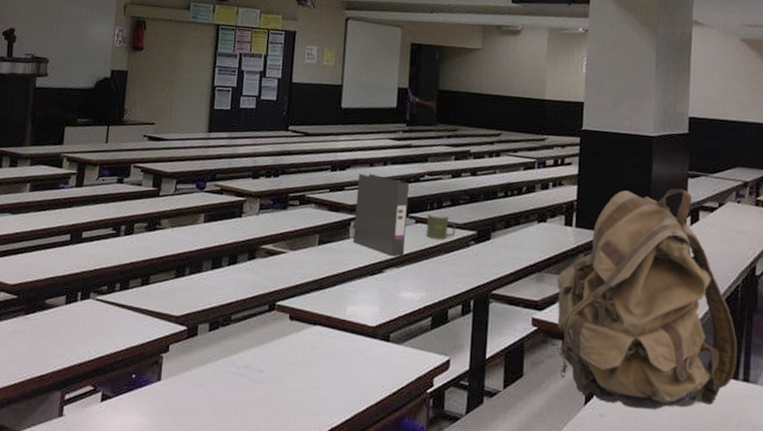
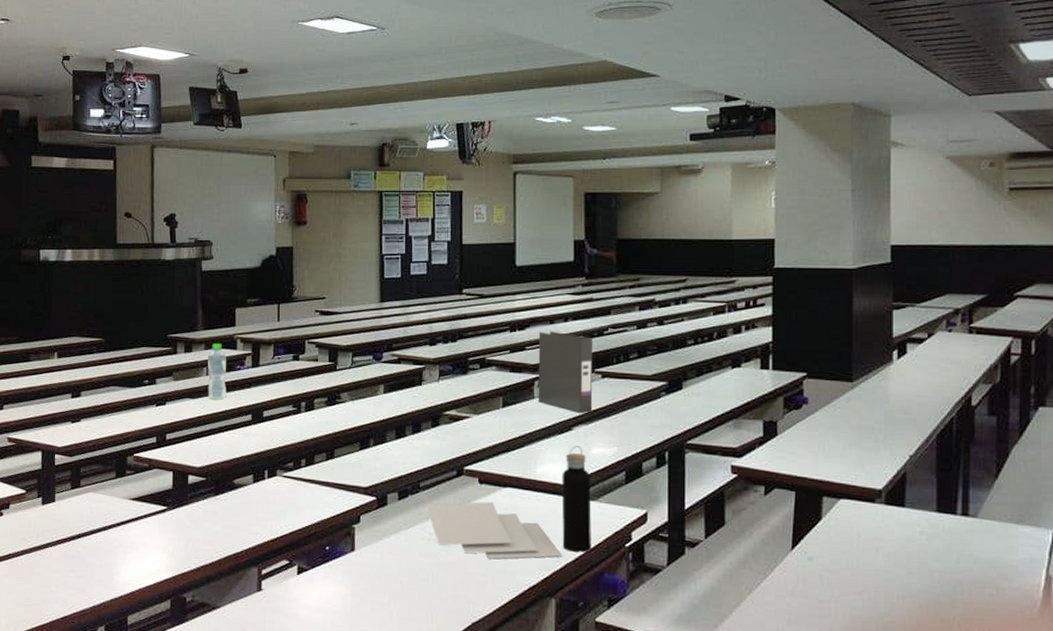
water bottle: none [28,160,51,218] -> present [207,343,227,401]
papers: none [236,336,366,400] -> present [427,501,563,559]
water bottle: none [366,288,398,396] -> present [561,446,592,552]
mug: present [426,213,456,241] -> none [613,366,645,394]
backpack: present [557,188,738,410] -> none [756,322,955,550]

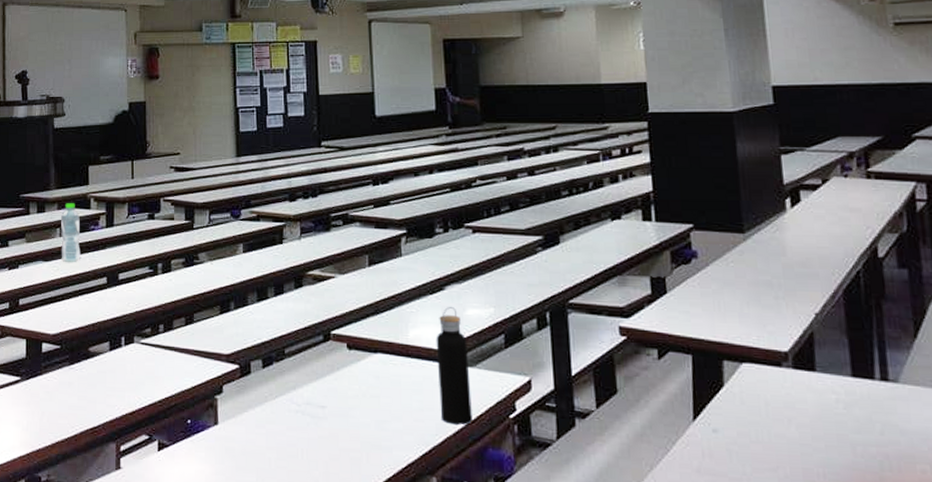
papers: present [427,501,563,559] -> none [293,368,442,433]
binder: present [538,331,593,414] -> none [403,183,464,272]

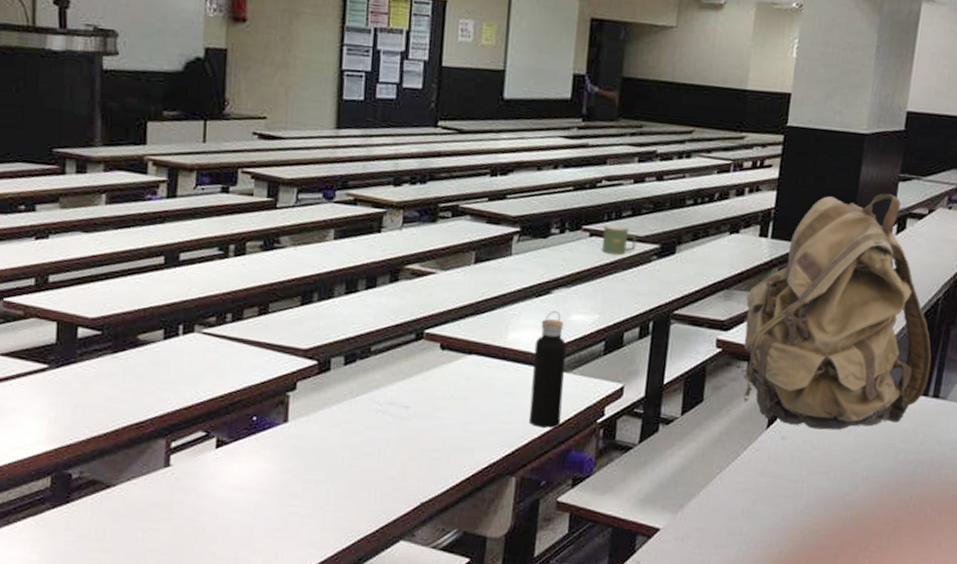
water bottle: present [60,203,81,263] -> none [106,164,133,237]
mug: none [484,220,519,249] -> present [602,224,637,256]
backpack: none [642,168,870,421] -> present [742,193,932,430]

